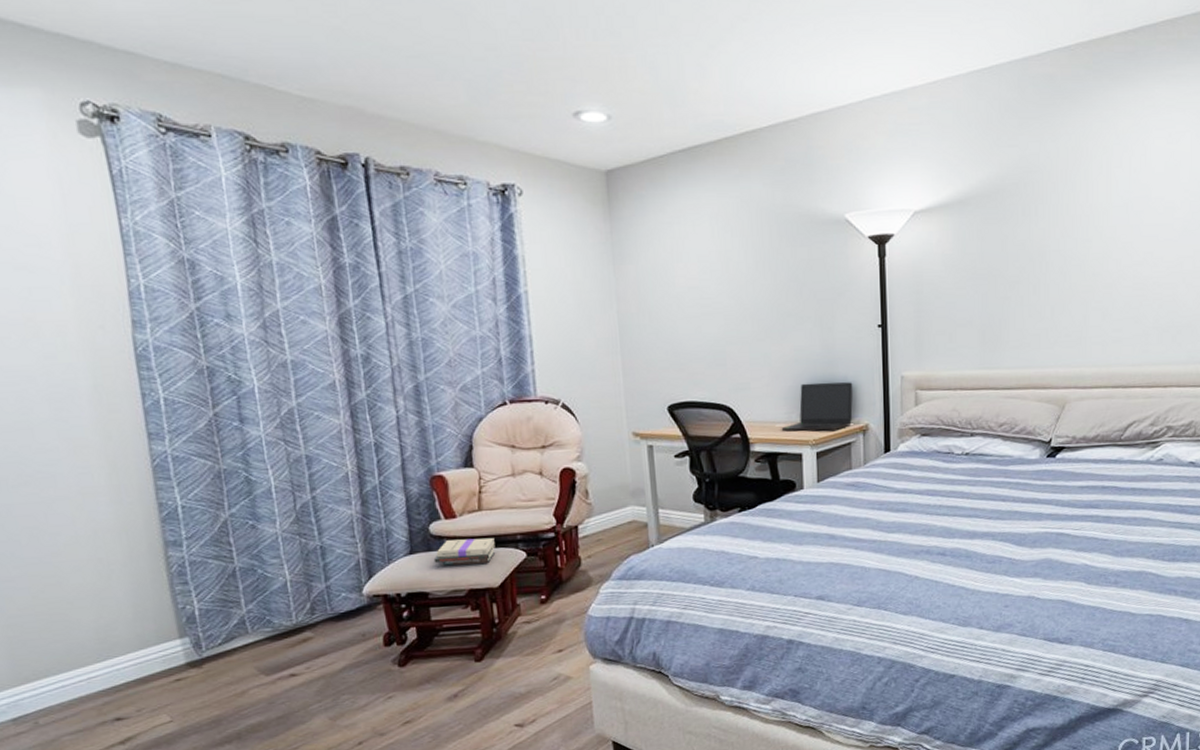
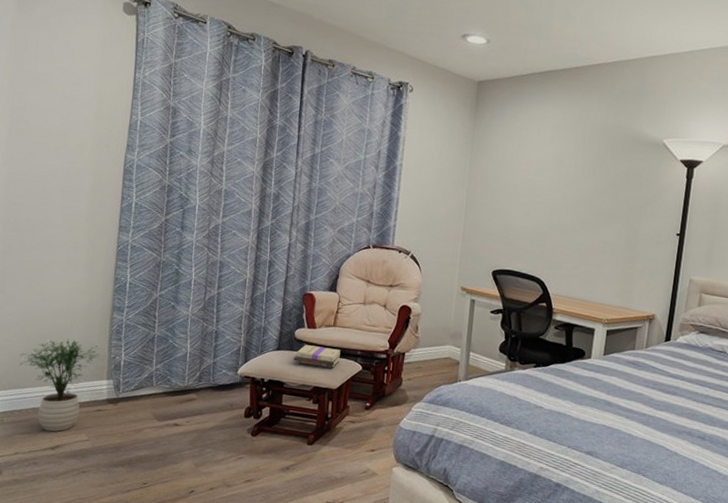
potted plant: none [40,596,163,723] -> present [19,339,101,432]
laptop: present [781,382,853,432] -> none [580,271,648,316]

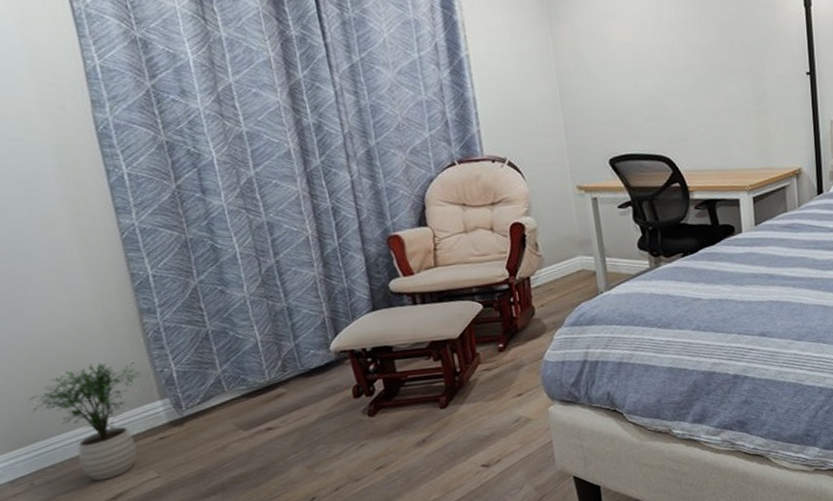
books: present [293,345,341,368] -> none [395,291,453,321]

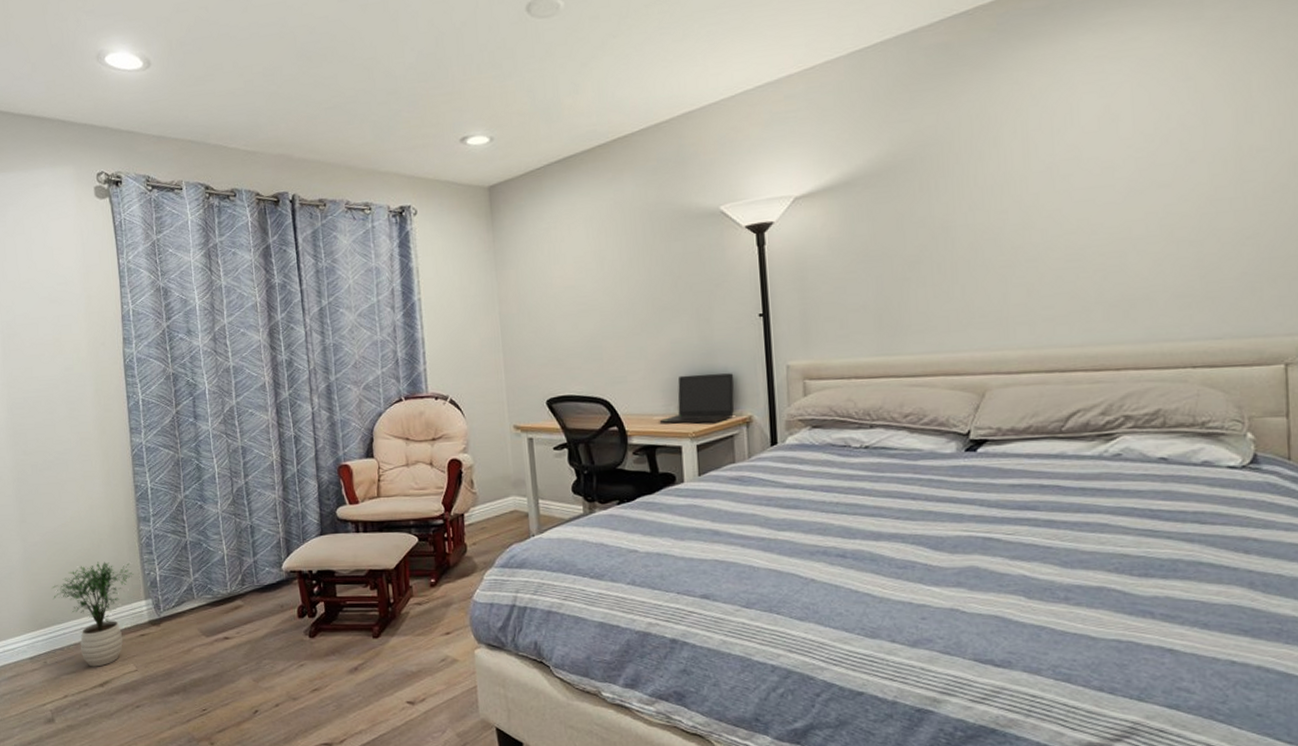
laptop: none [718,129,786,179] -> present [659,373,735,424]

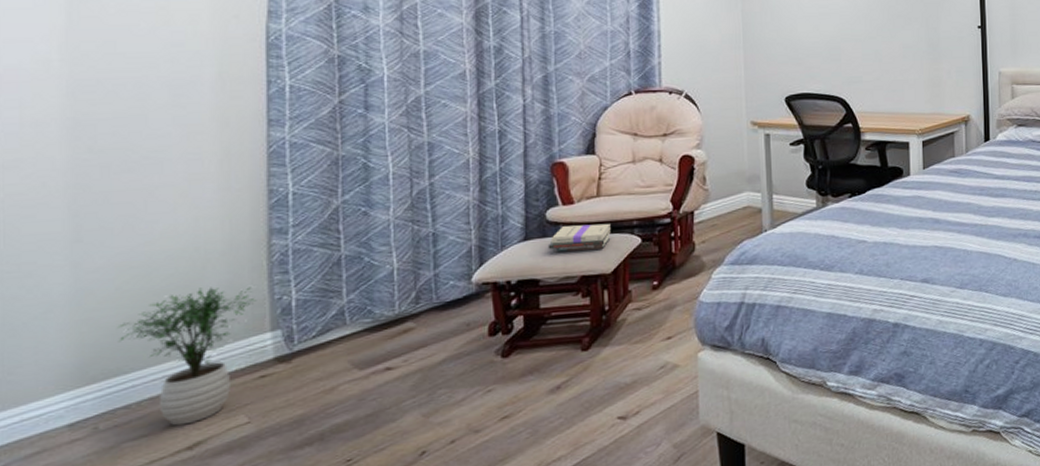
books: none [339,522,391,547] -> present [547,223,611,253]
laptop: present [659,373,735,424] -> none [890,77,956,122]

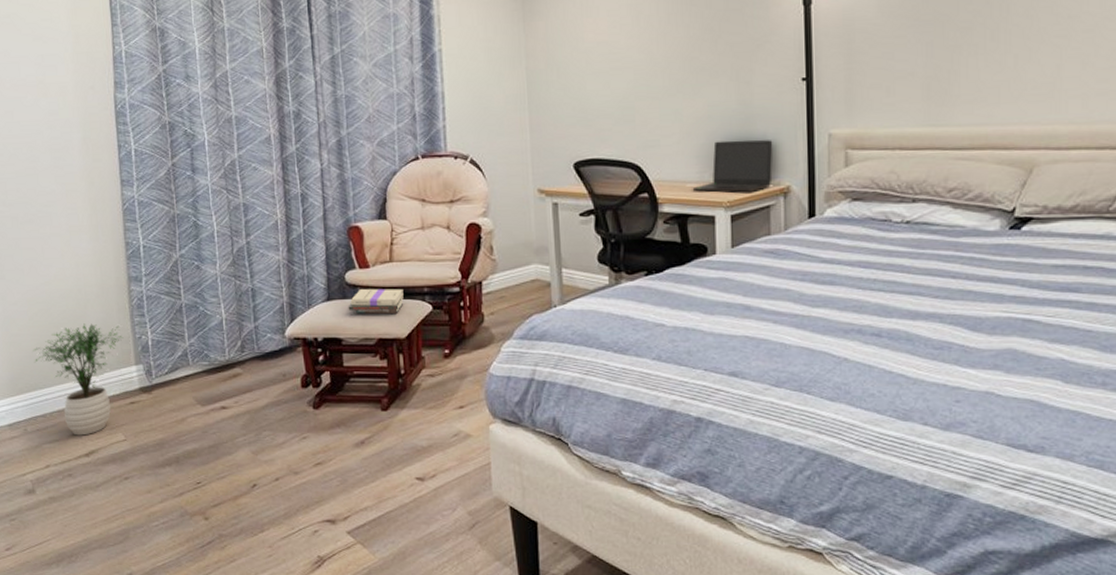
laptop: none [890,77,956,122] -> present [692,140,773,193]

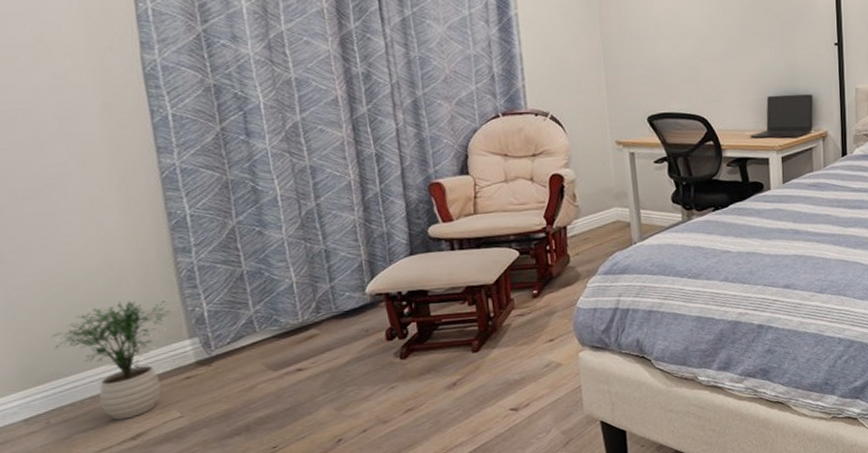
books: present [348,288,404,314] -> none [432,238,490,266]

